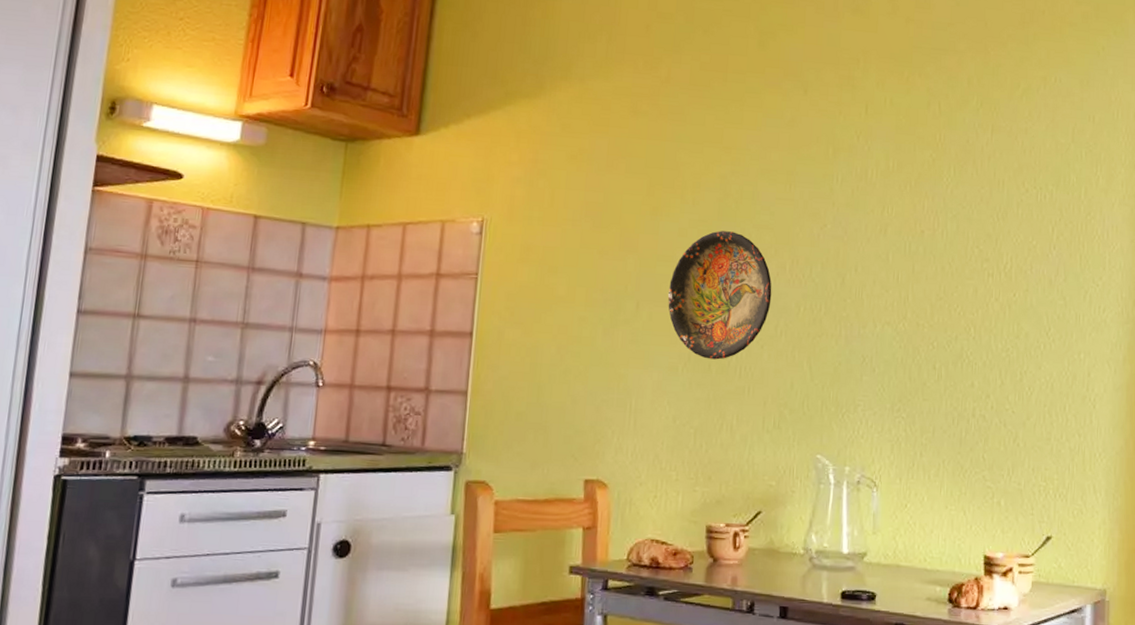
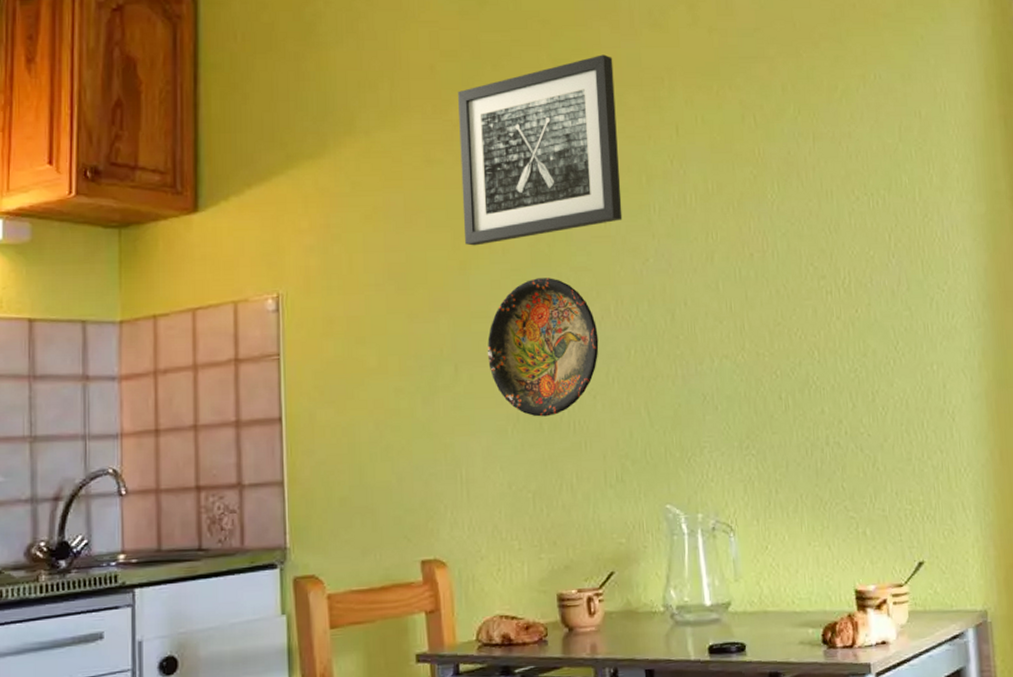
wall art: none [659,32,815,195] -> present [458,54,623,246]

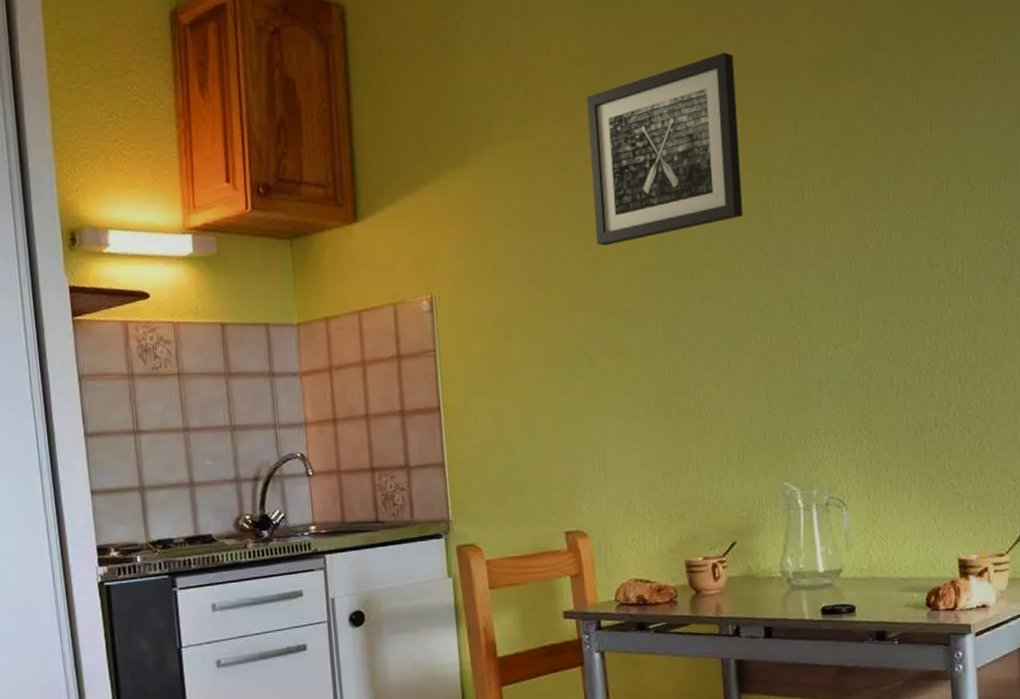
decorative plate: present [487,278,599,417] -> none [619,274,722,404]

